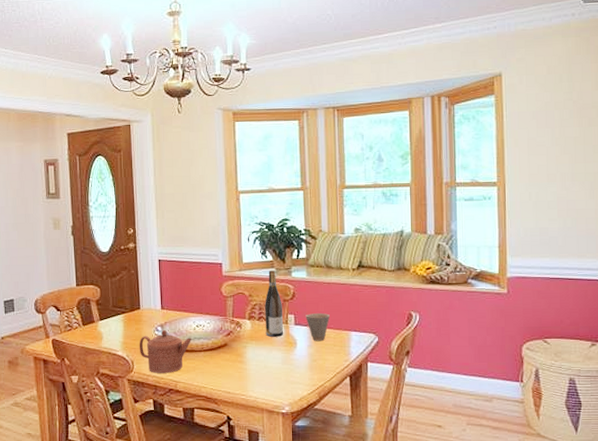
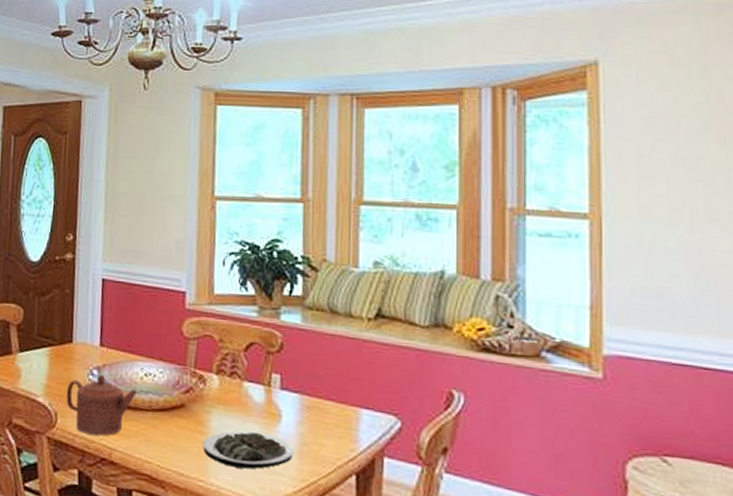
plate: none [243,356,307,383] -> present [203,430,294,469]
wine bottle: present [265,270,284,337] -> none [238,308,265,404]
cup: present [305,312,330,341] -> none [296,375,331,417]

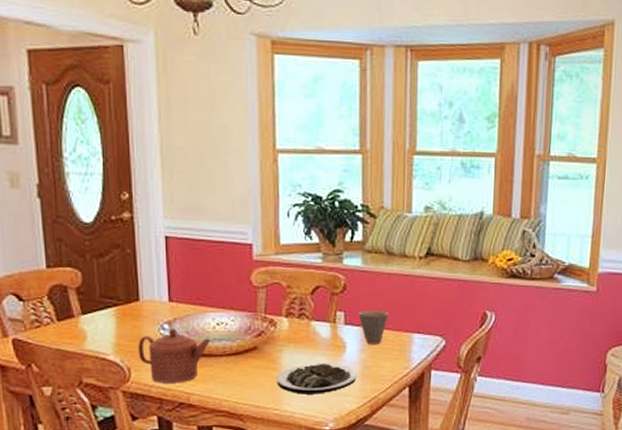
cup: none [296,375,331,417] -> present [358,309,388,344]

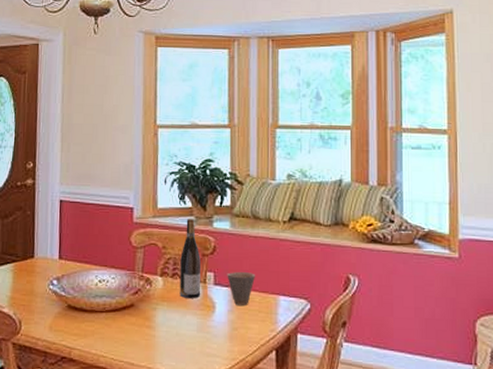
teapot: present [137,328,211,383] -> none [29,283,93,337]
plate: present [276,363,357,394] -> none [150,322,226,354]
wine bottle: none [307,256,331,339] -> present [179,219,201,298]

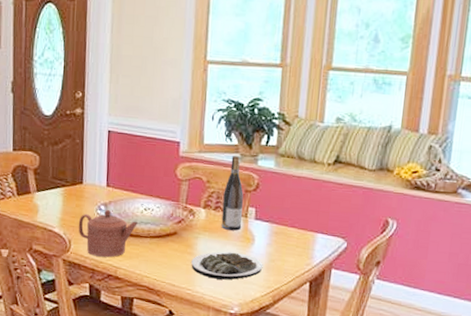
teapot: none [29,283,93,337] -> present [78,209,139,258]
plate: none [150,322,226,354] -> present [191,251,263,280]
cup: present [227,271,255,305] -> none [268,208,296,240]

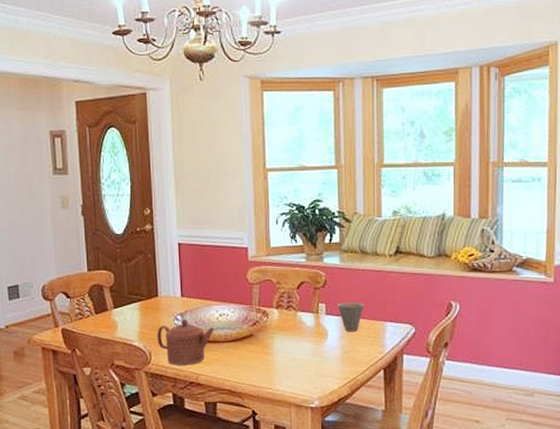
plate: present [191,251,263,280] -> none [269,348,338,376]
wine bottle: present [221,156,244,231] -> none [294,256,314,327]
cup: none [268,208,296,240] -> present [338,301,364,332]

